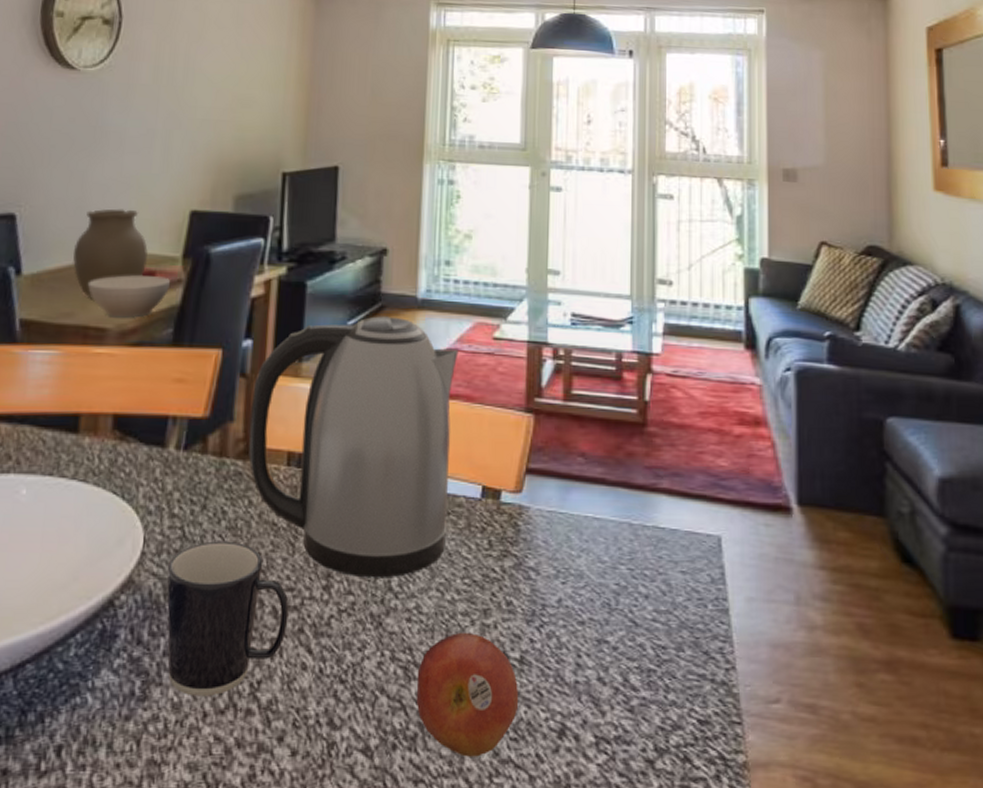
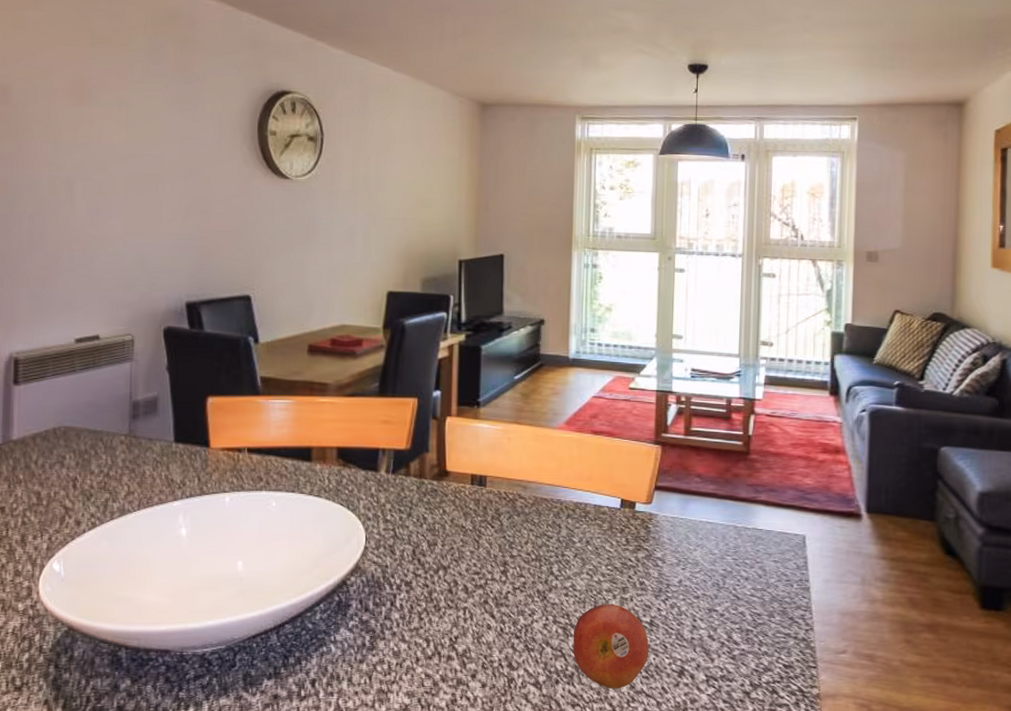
vase: present [73,208,149,297] -> none [298,290,357,360]
bowl: present [88,275,171,318] -> none [311,342,375,375]
mug: present [166,541,289,697] -> none [384,539,476,647]
kettle: present [248,316,459,577] -> none [441,372,602,565]

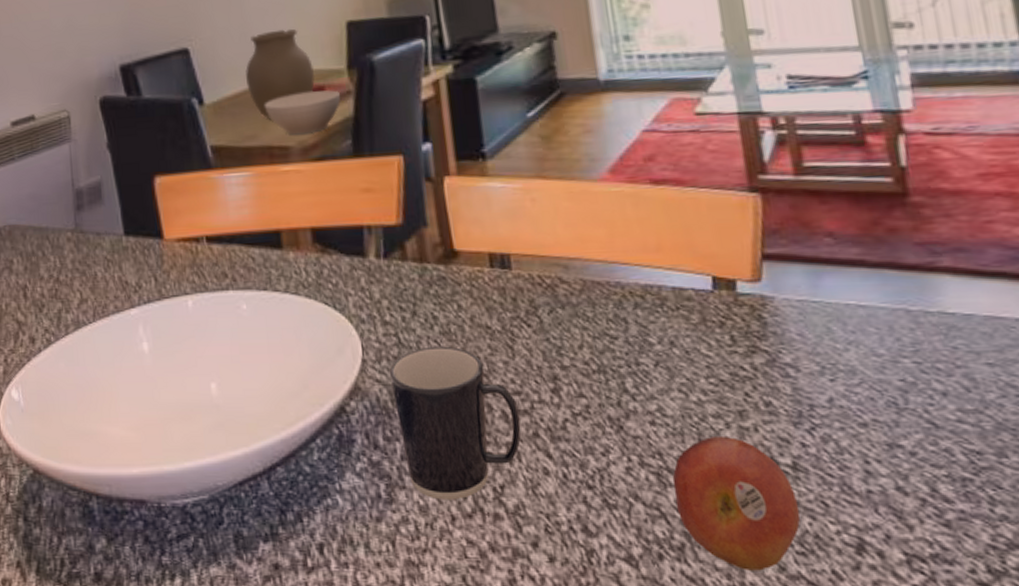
vase: none [298,290,357,360] -> present [246,28,316,118]
bowl: none [311,342,375,375] -> present [265,90,341,135]
mug: none [384,539,476,647] -> present [389,346,521,500]

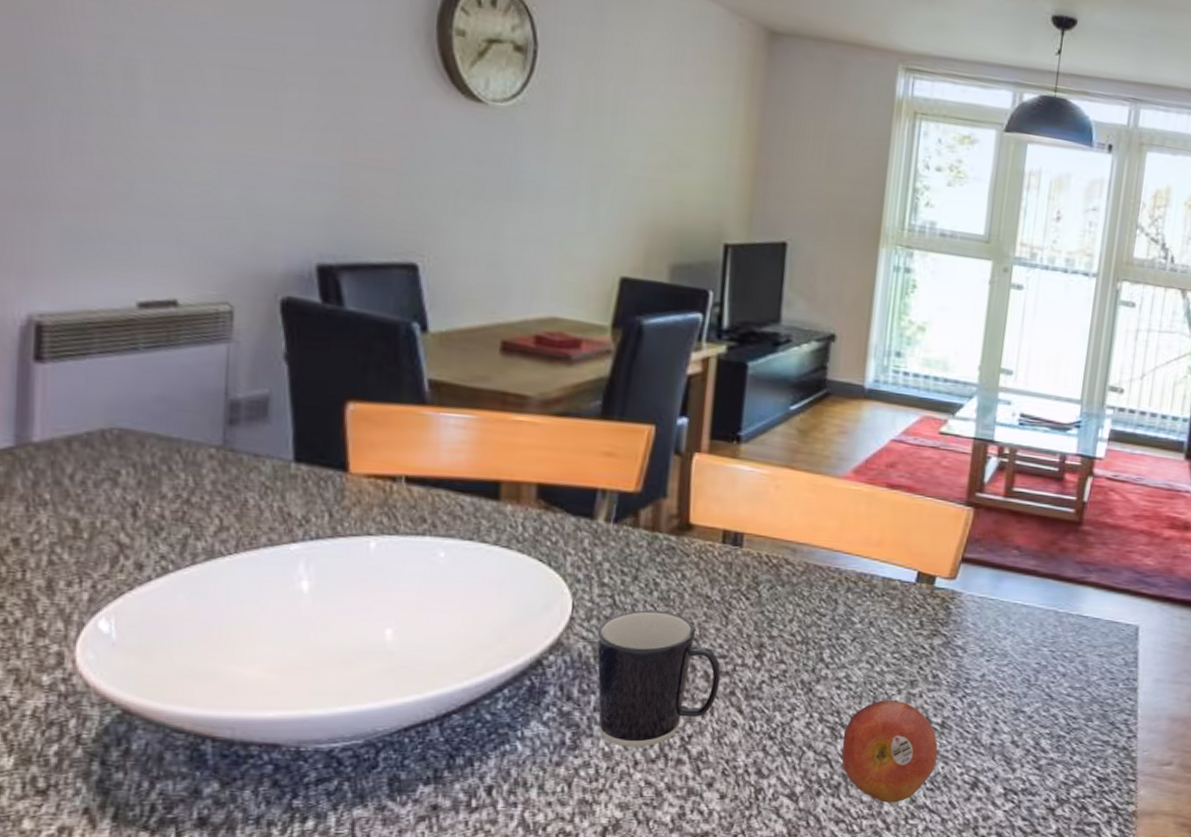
vase: present [246,28,316,118] -> none [487,267,574,362]
bowl: present [265,90,341,135] -> none [506,341,599,387]

